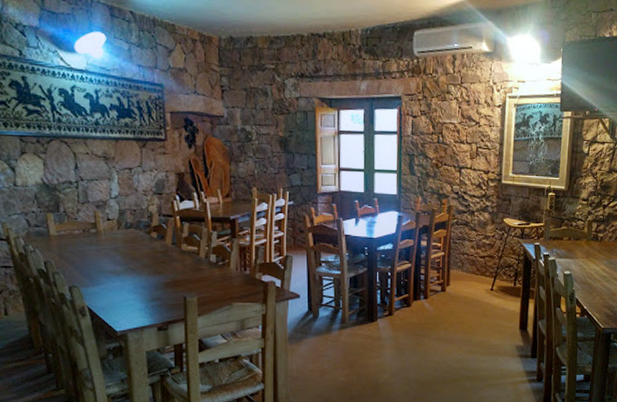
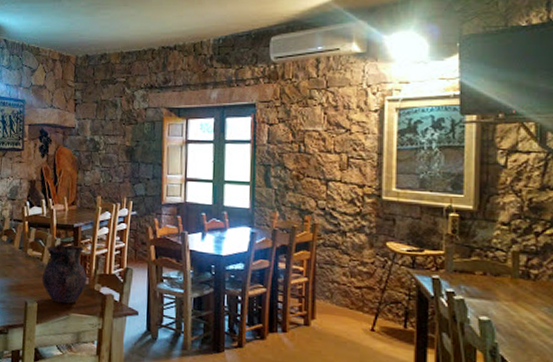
vase: none [200,237,248,295] -> present [41,243,87,305]

